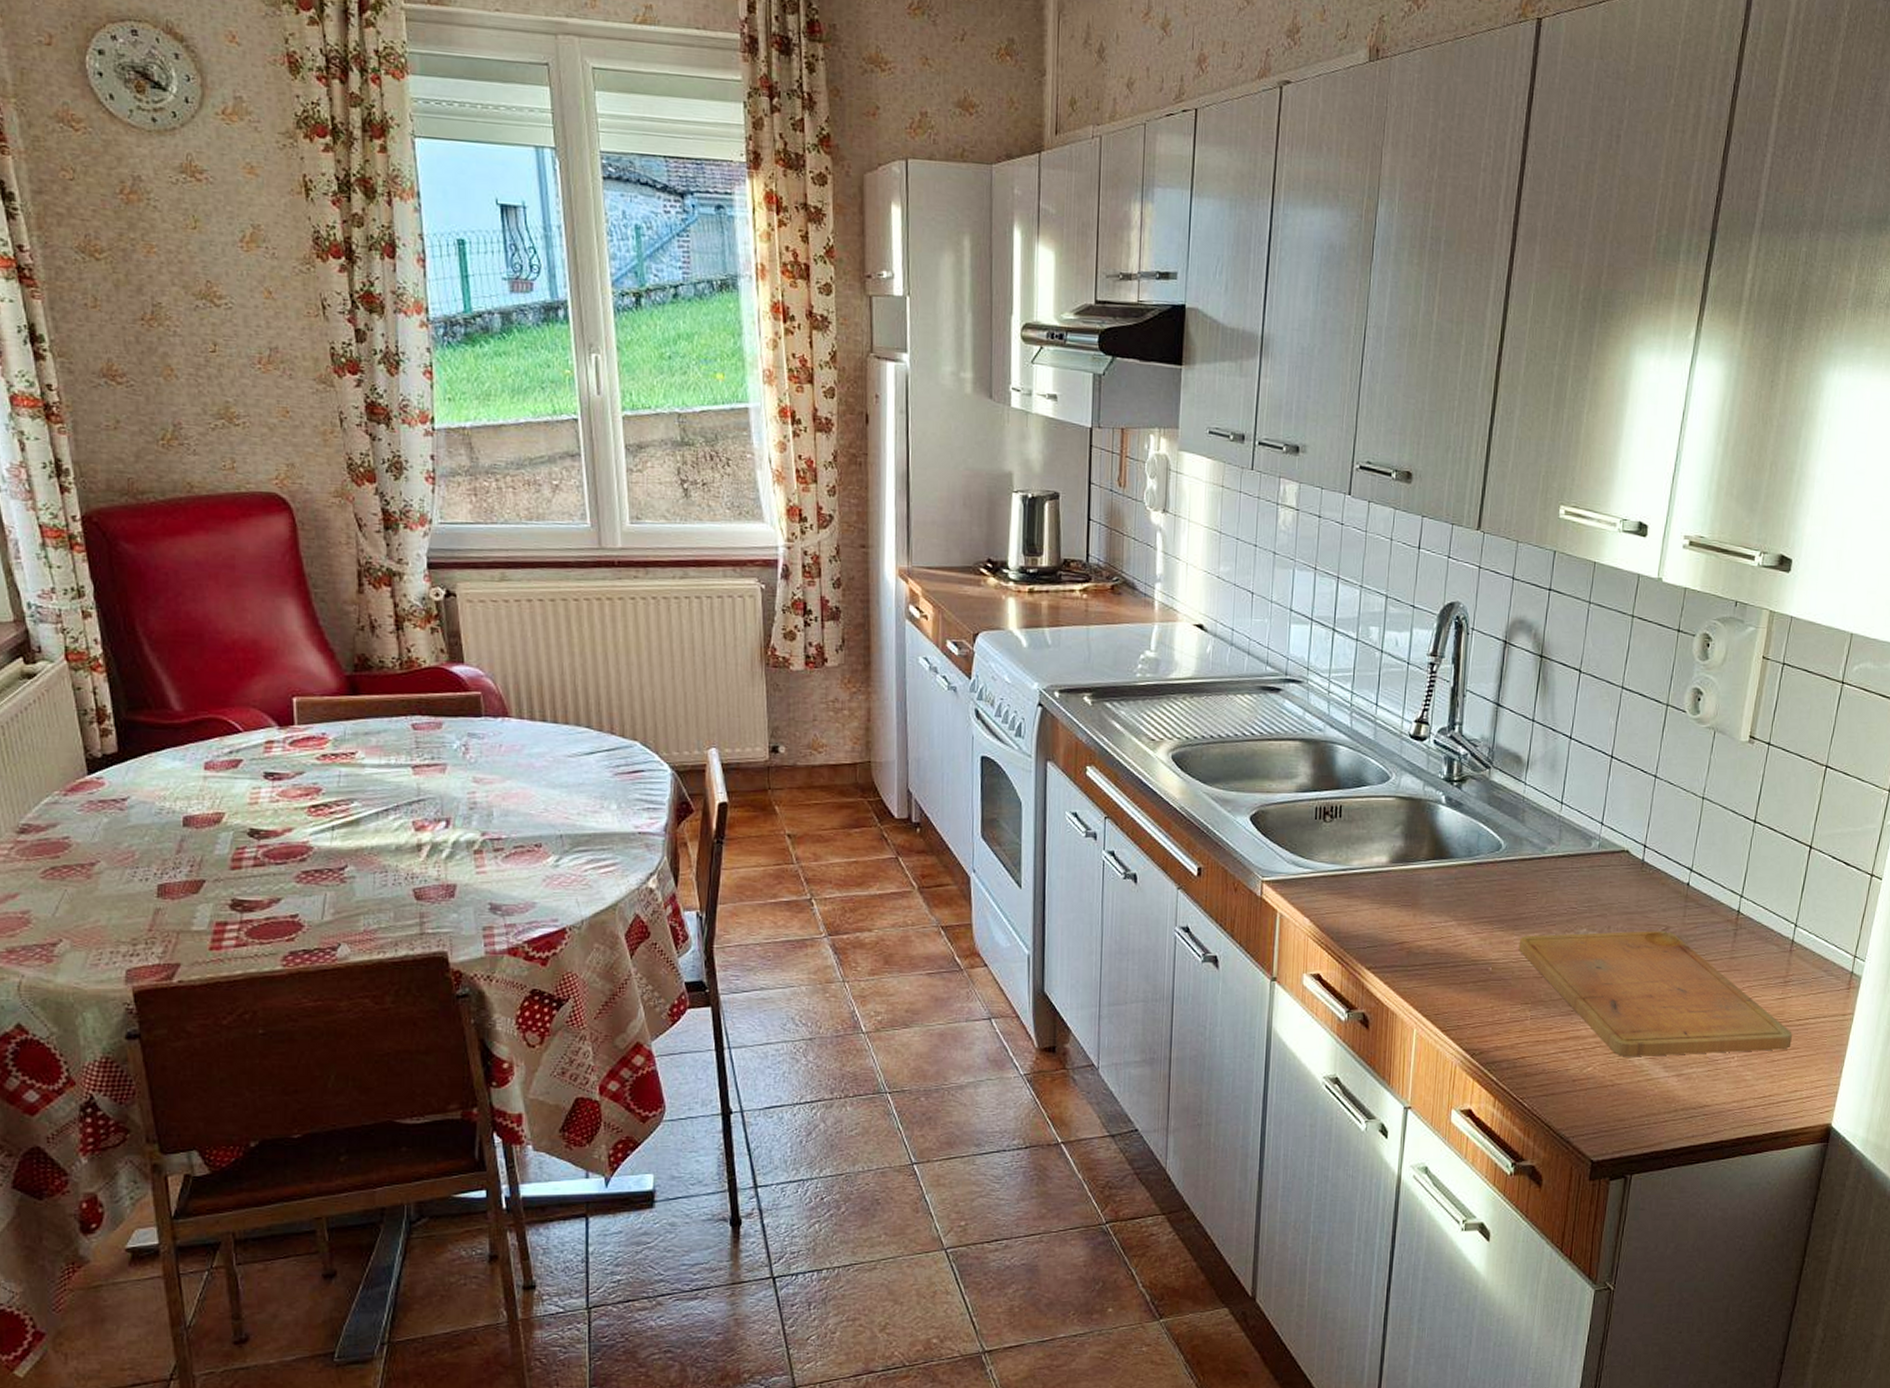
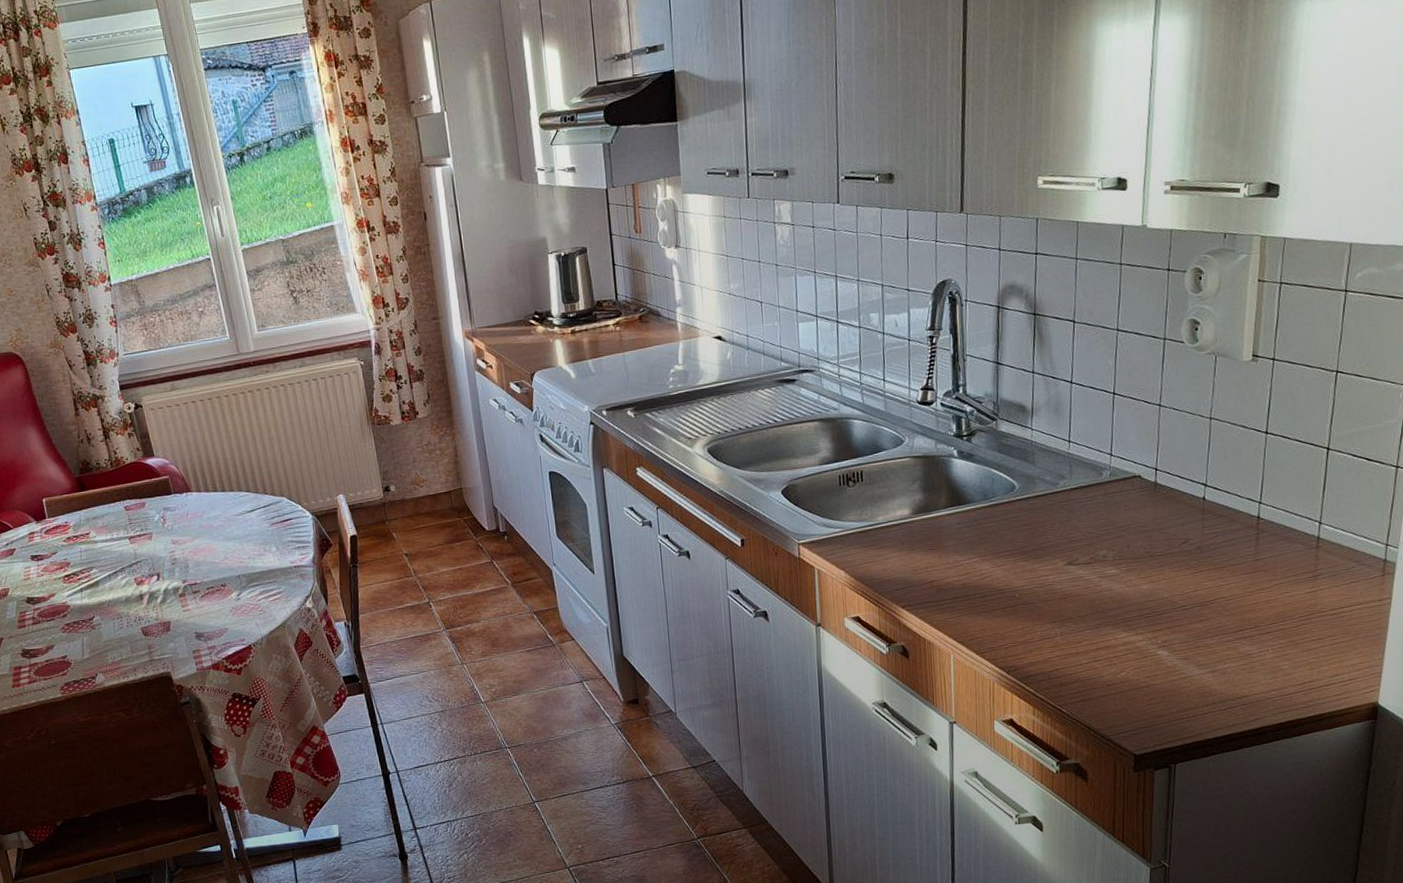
cutting board: present [1518,931,1792,1057] -> none [1041,543,1327,660]

